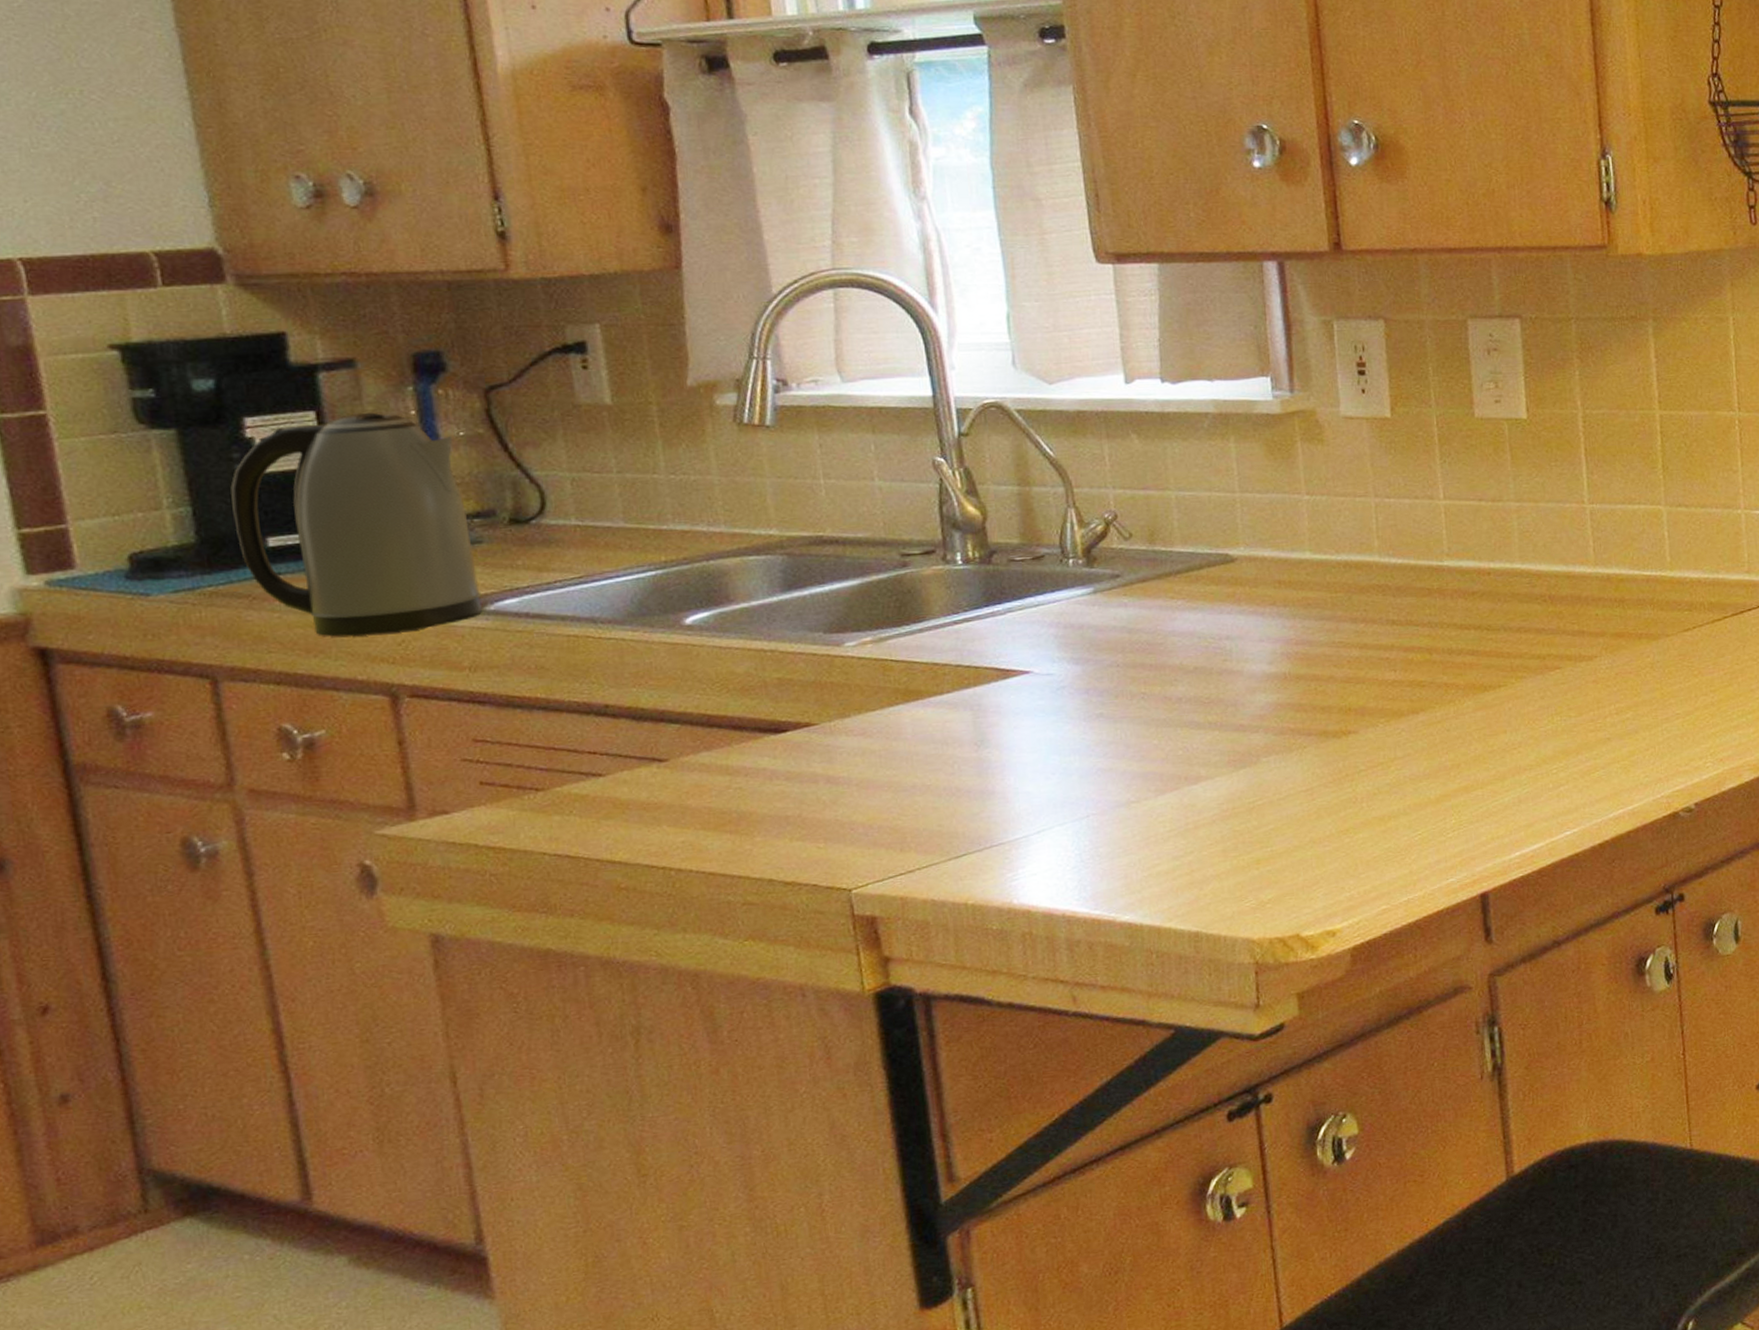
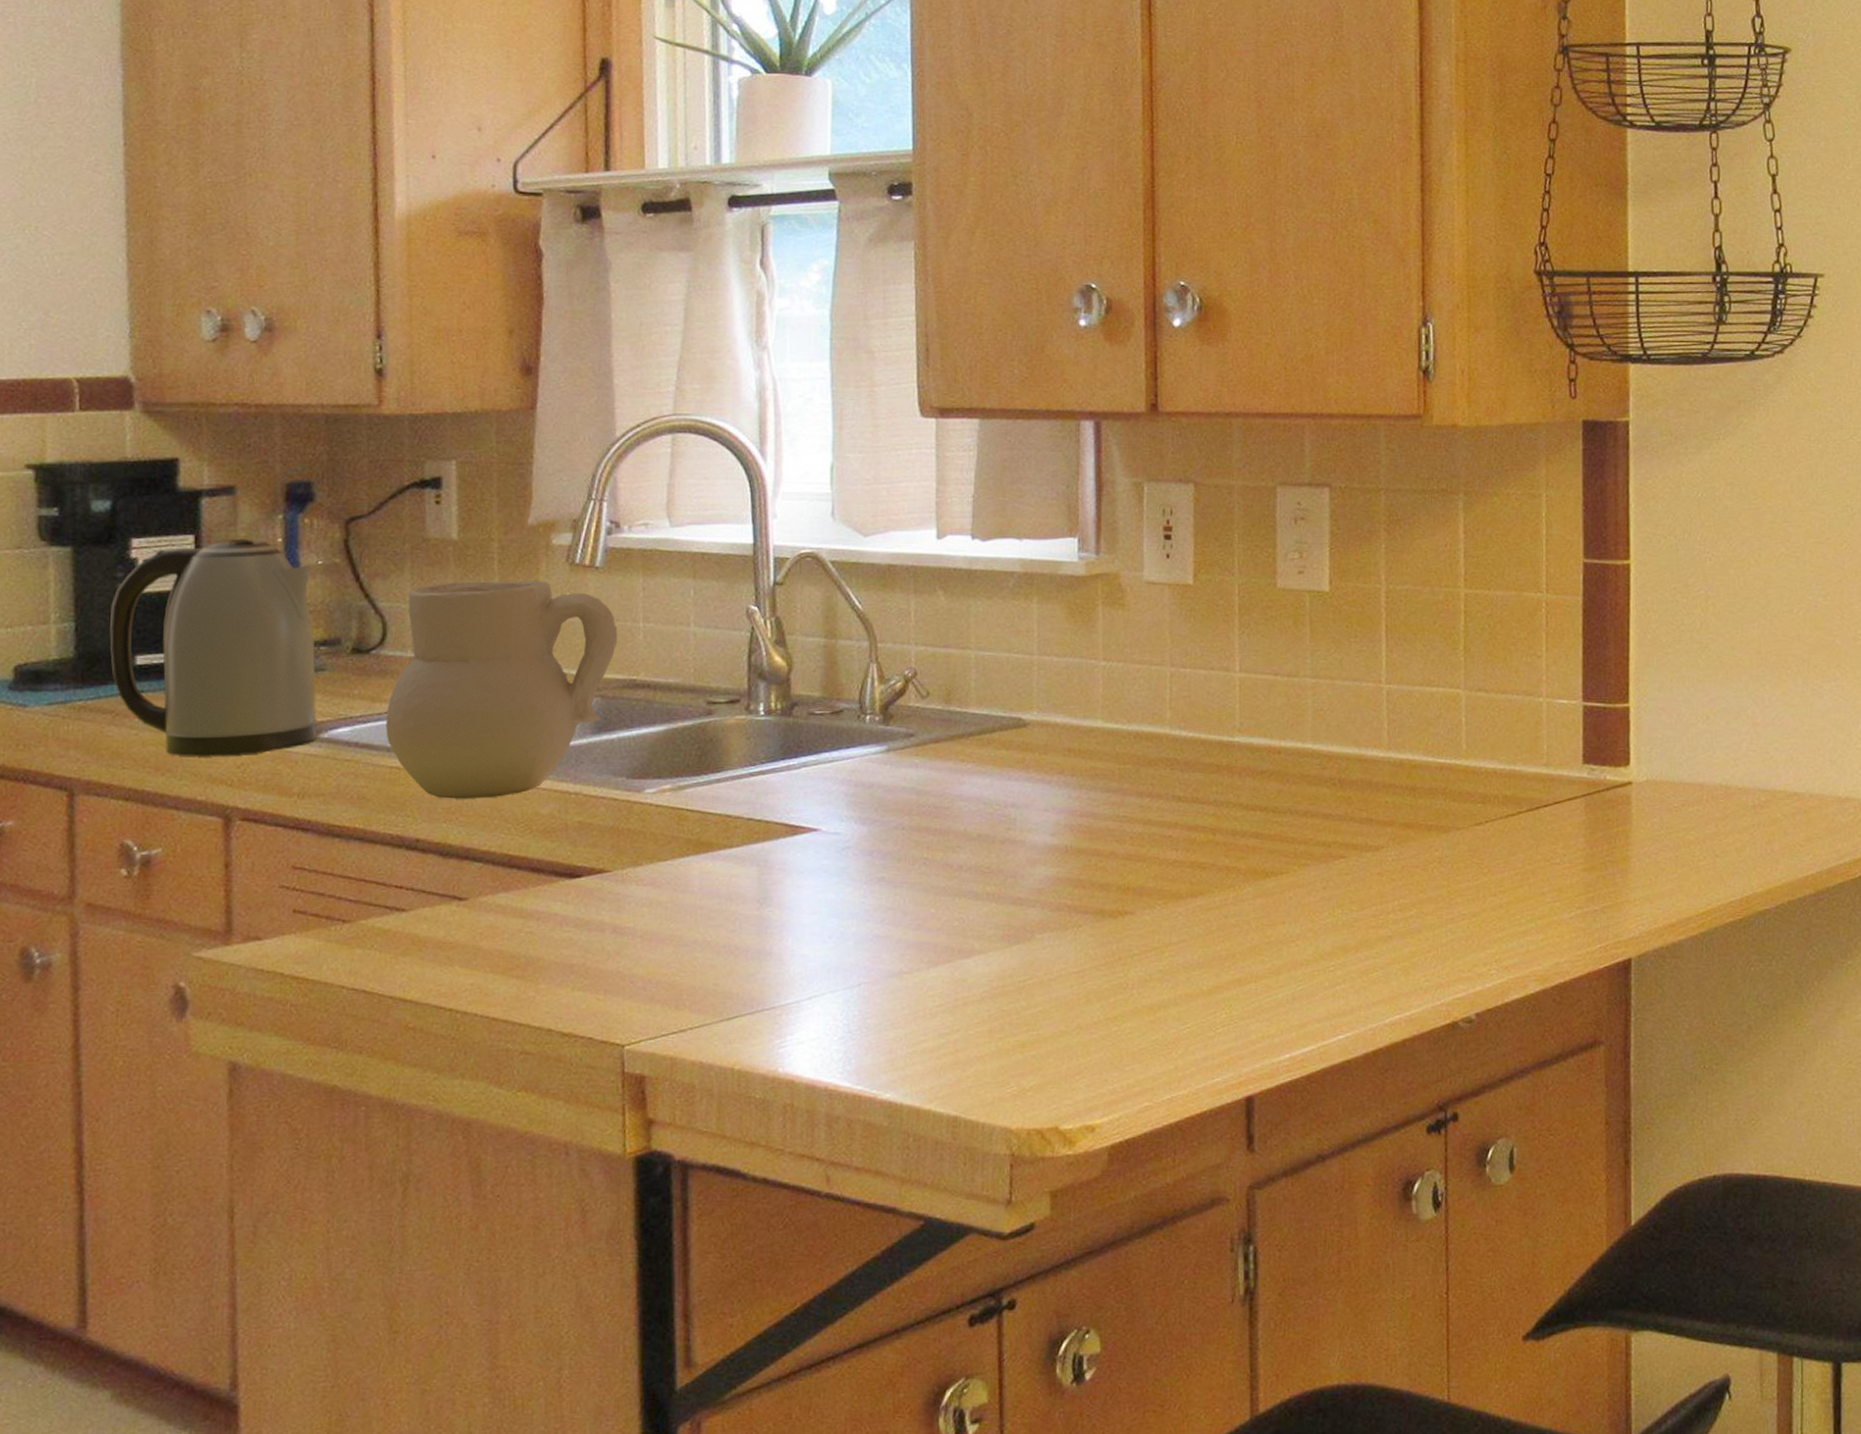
ceramic jug: none [555,442,799,664] -> present [386,581,618,799]

